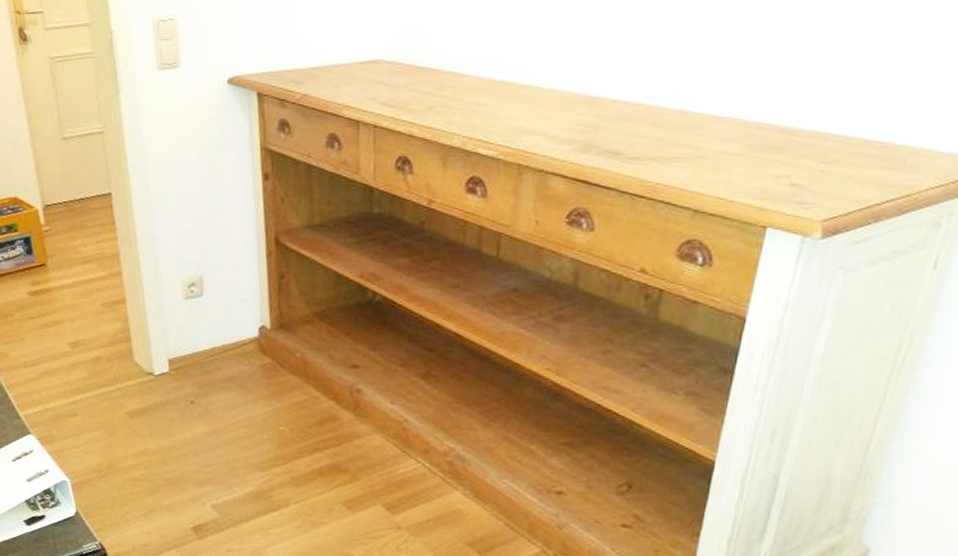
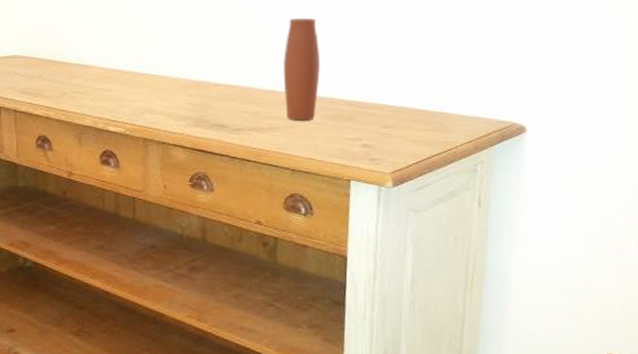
vase: none [697,16,756,151] -> present [283,19,321,121]

